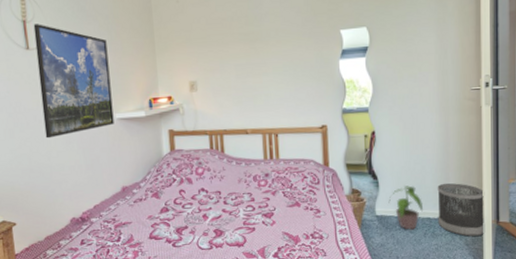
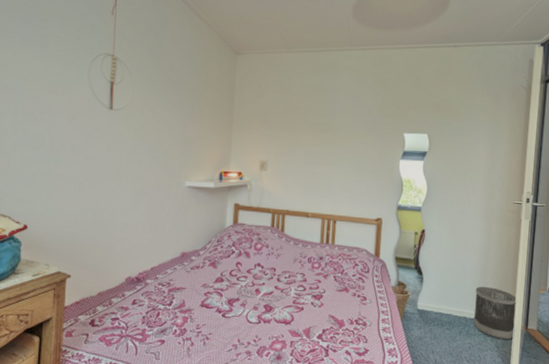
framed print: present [33,24,114,139] -> none [114,87,188,197]
potted plant: present [388,185,424,230] -> none [430,284,462,327]

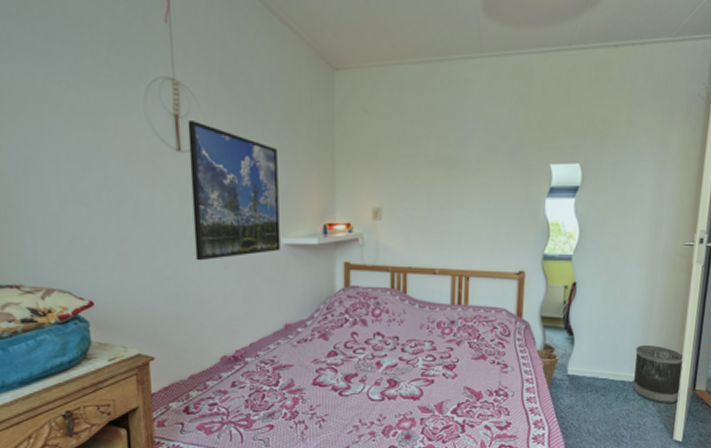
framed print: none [114,87,188,197] -> present [187,120,280,261]

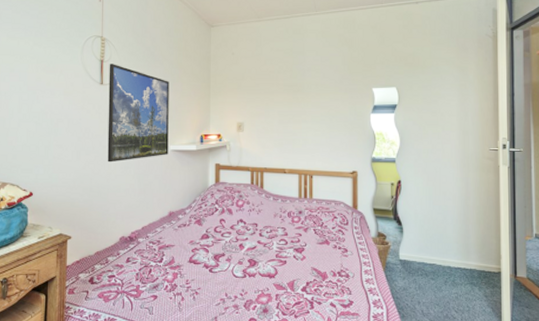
wastebasket: present [632,344,685,403] -> none [458,234,504,288]

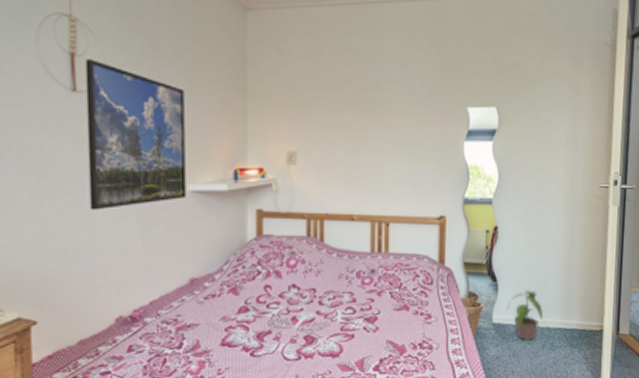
potted plant: none [411,234,445,277] -> present [507,290,544,341]

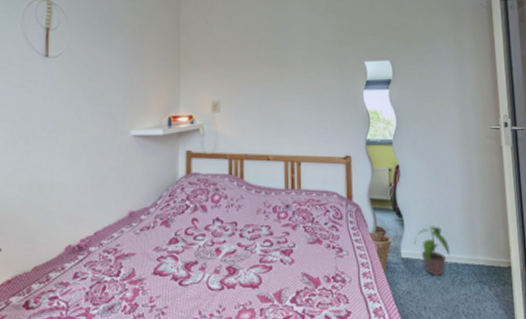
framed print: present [85,59,186,211] -> none [51,32,131,153]

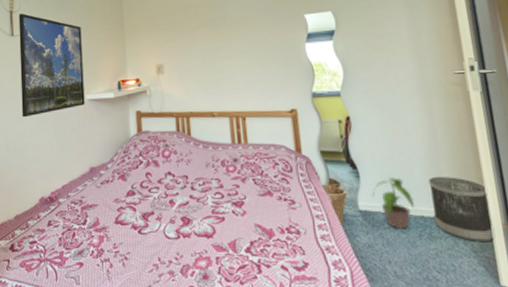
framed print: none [51,32,131,153] -> present [18,13,85,118]
wastebasket: none [463,225,515,286] -> present [428,176,496,241]

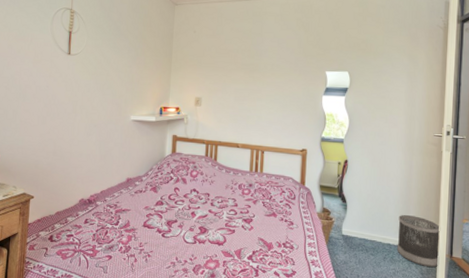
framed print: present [18,13,85,118] -> none [71,35,133,129]
potted plant: present [372,177,415,230] -> none [354,212,385,253]

